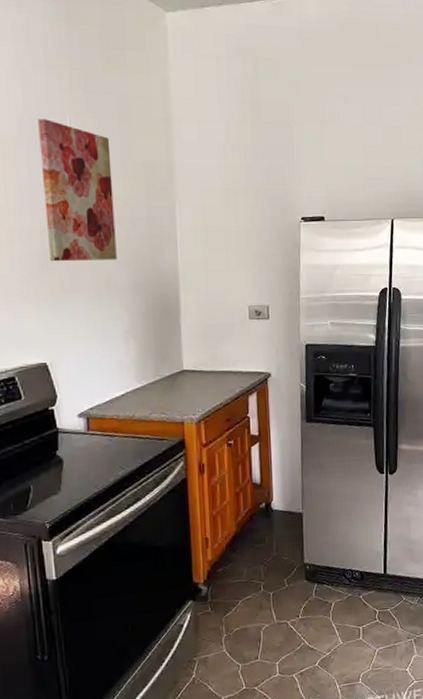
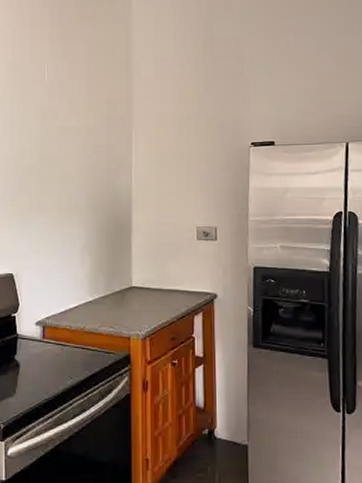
wall art: present [38,119,117,261] -> none [22,66,79,184]

